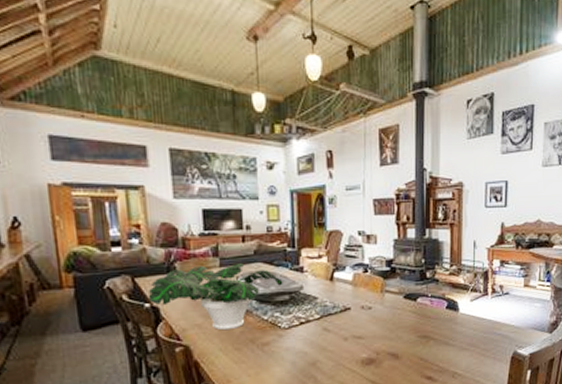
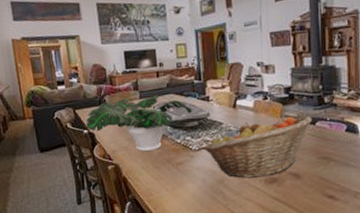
fruit basket: none [293,291,414,360] -> present [202,116,313,178]

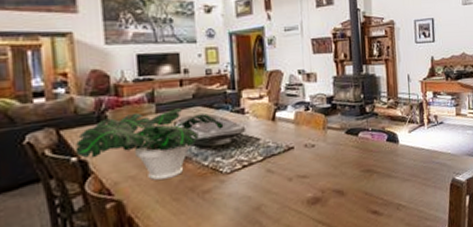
fruit basket: present [202,116,313,178] -> none [235,127,356,202]

